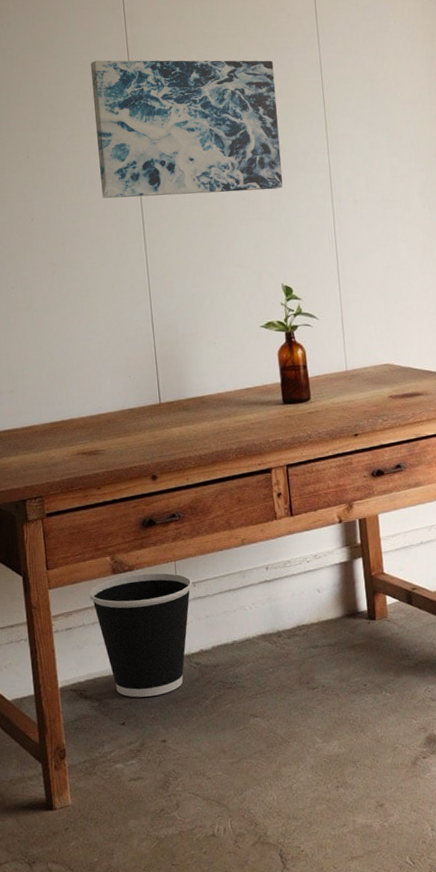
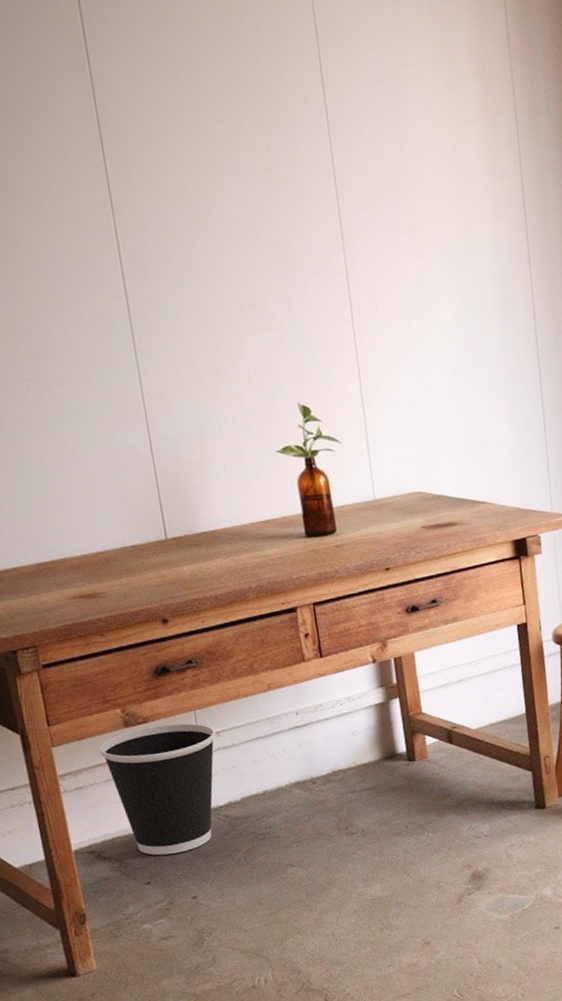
wall art: present [90,60,283,199] -> none [52,131,294,302]

